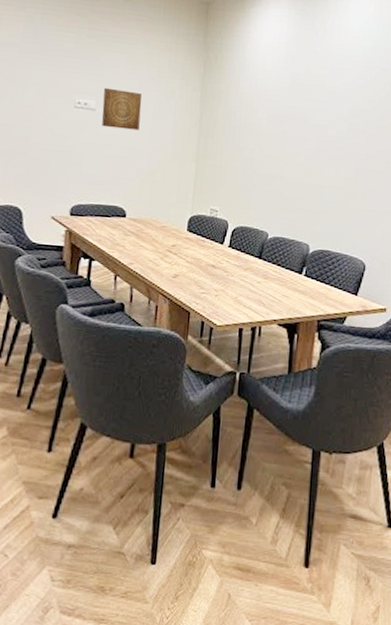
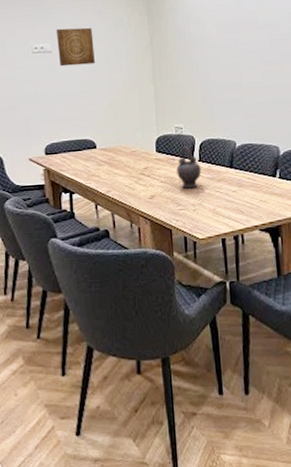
teapot: none [204,229,230,274] -> present [176,146,202,189]

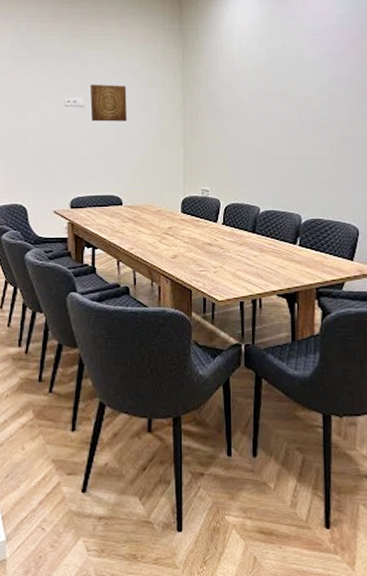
teapot: present [176,146,202,189] -> none [200,208,225,251]

